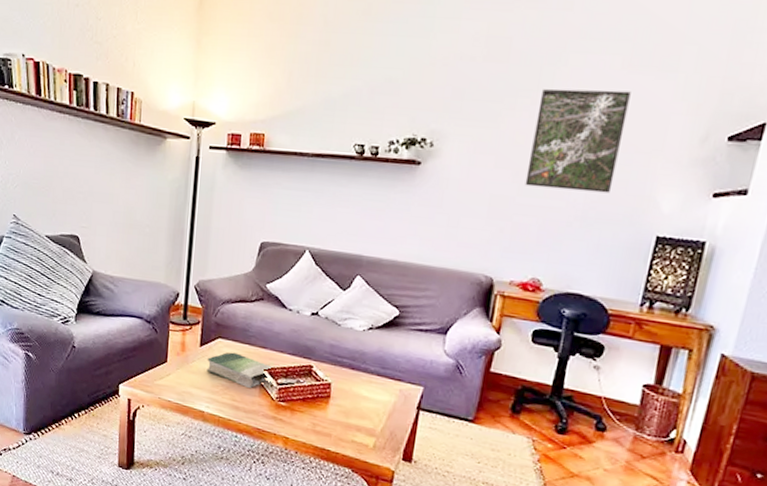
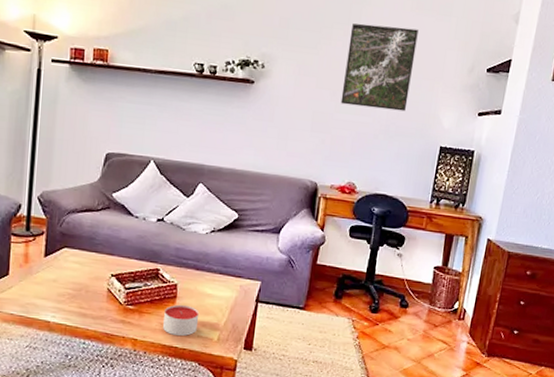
book: present [206,352,275,388] -> none [52,260,123,294]
candle: none [315,405,354,440] -> present [163,304,200,337]

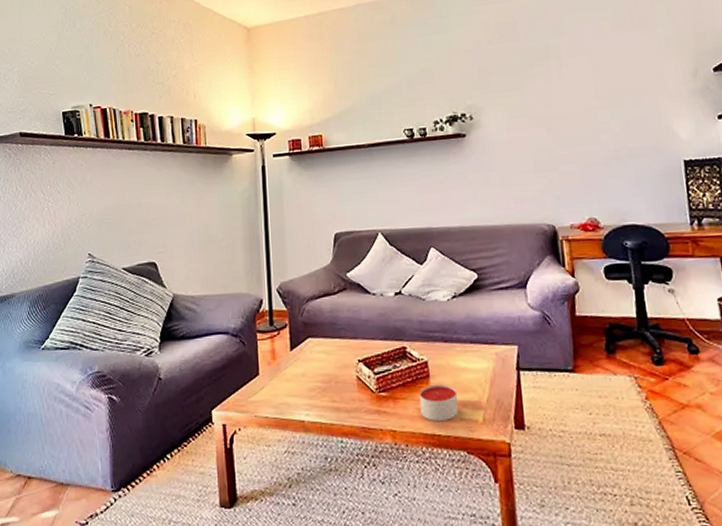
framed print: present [340,23,419,112] -> none [552,47,634,138]

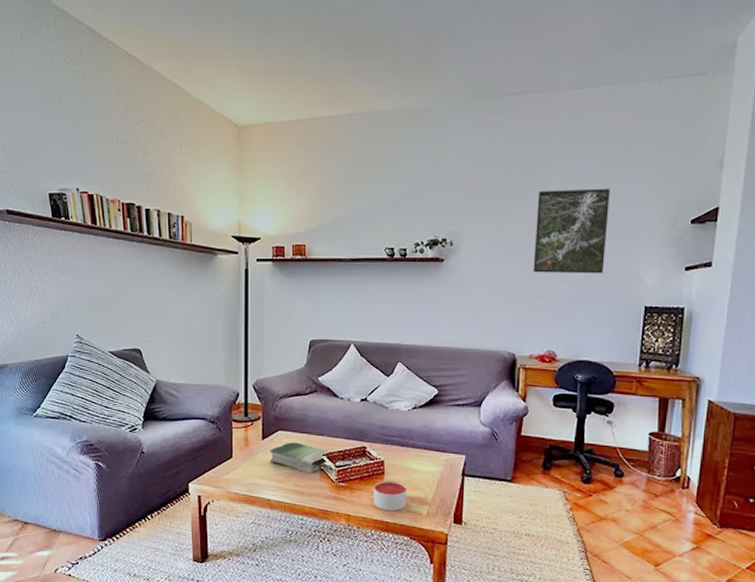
book: none [300,349,369,384] -> present [270,442,333,473]
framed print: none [552,47,634,138] -> present [533,188,610,274]

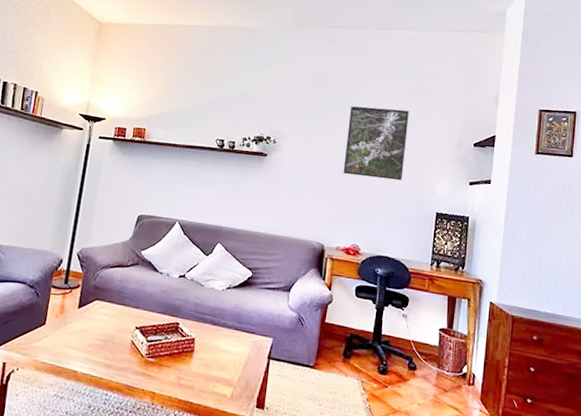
book: present [270,442,333,473] -> none [82,312,146,346]
candle: present [374,480,408,512] -> none [180,358,215,392]

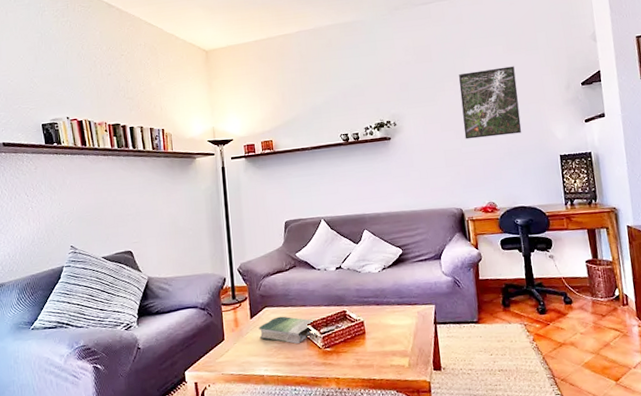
book: none [82,312,146,346] -> present [259,316,316,344]

